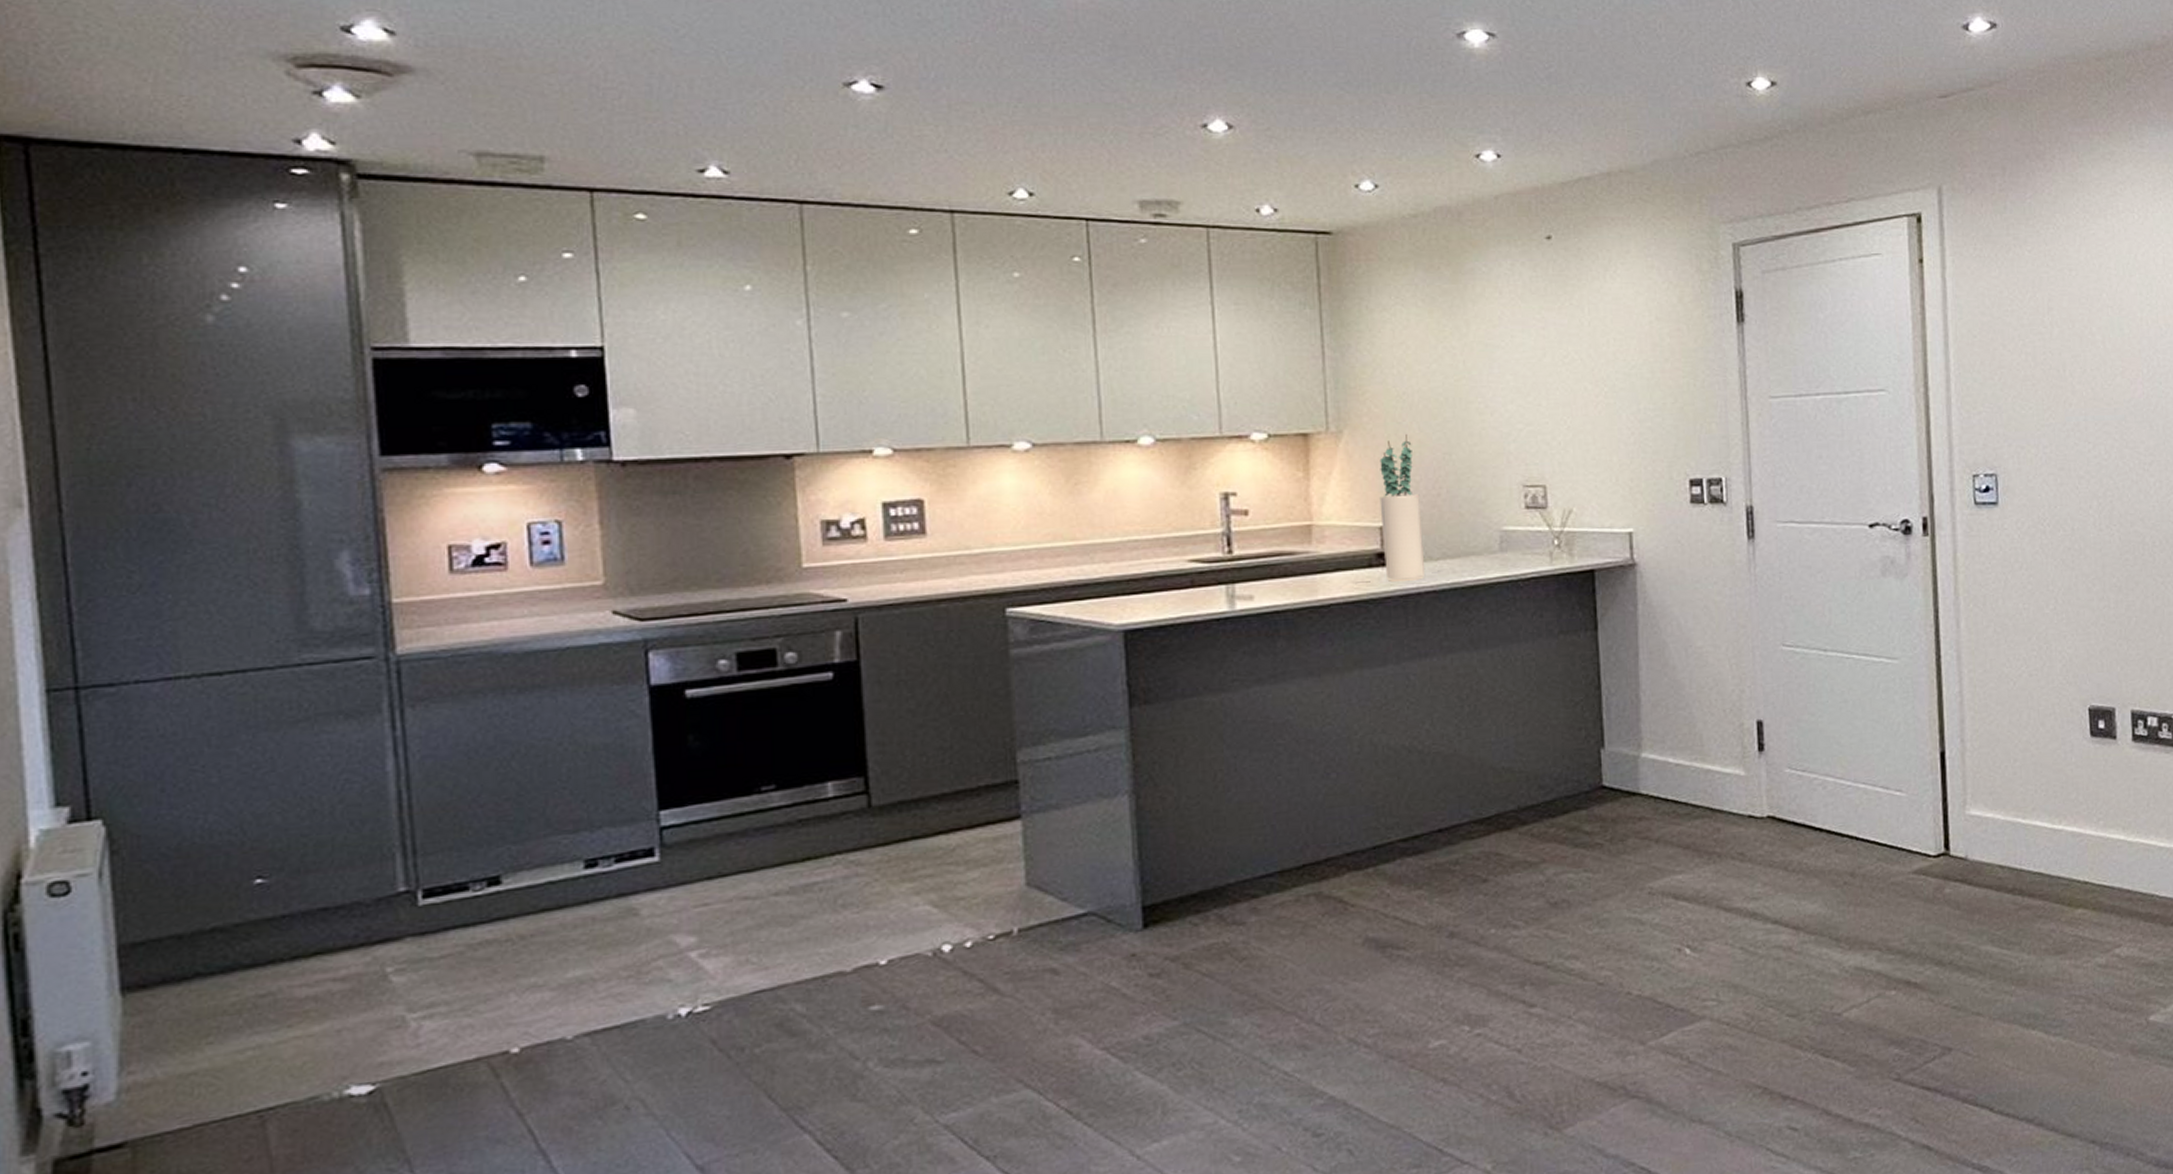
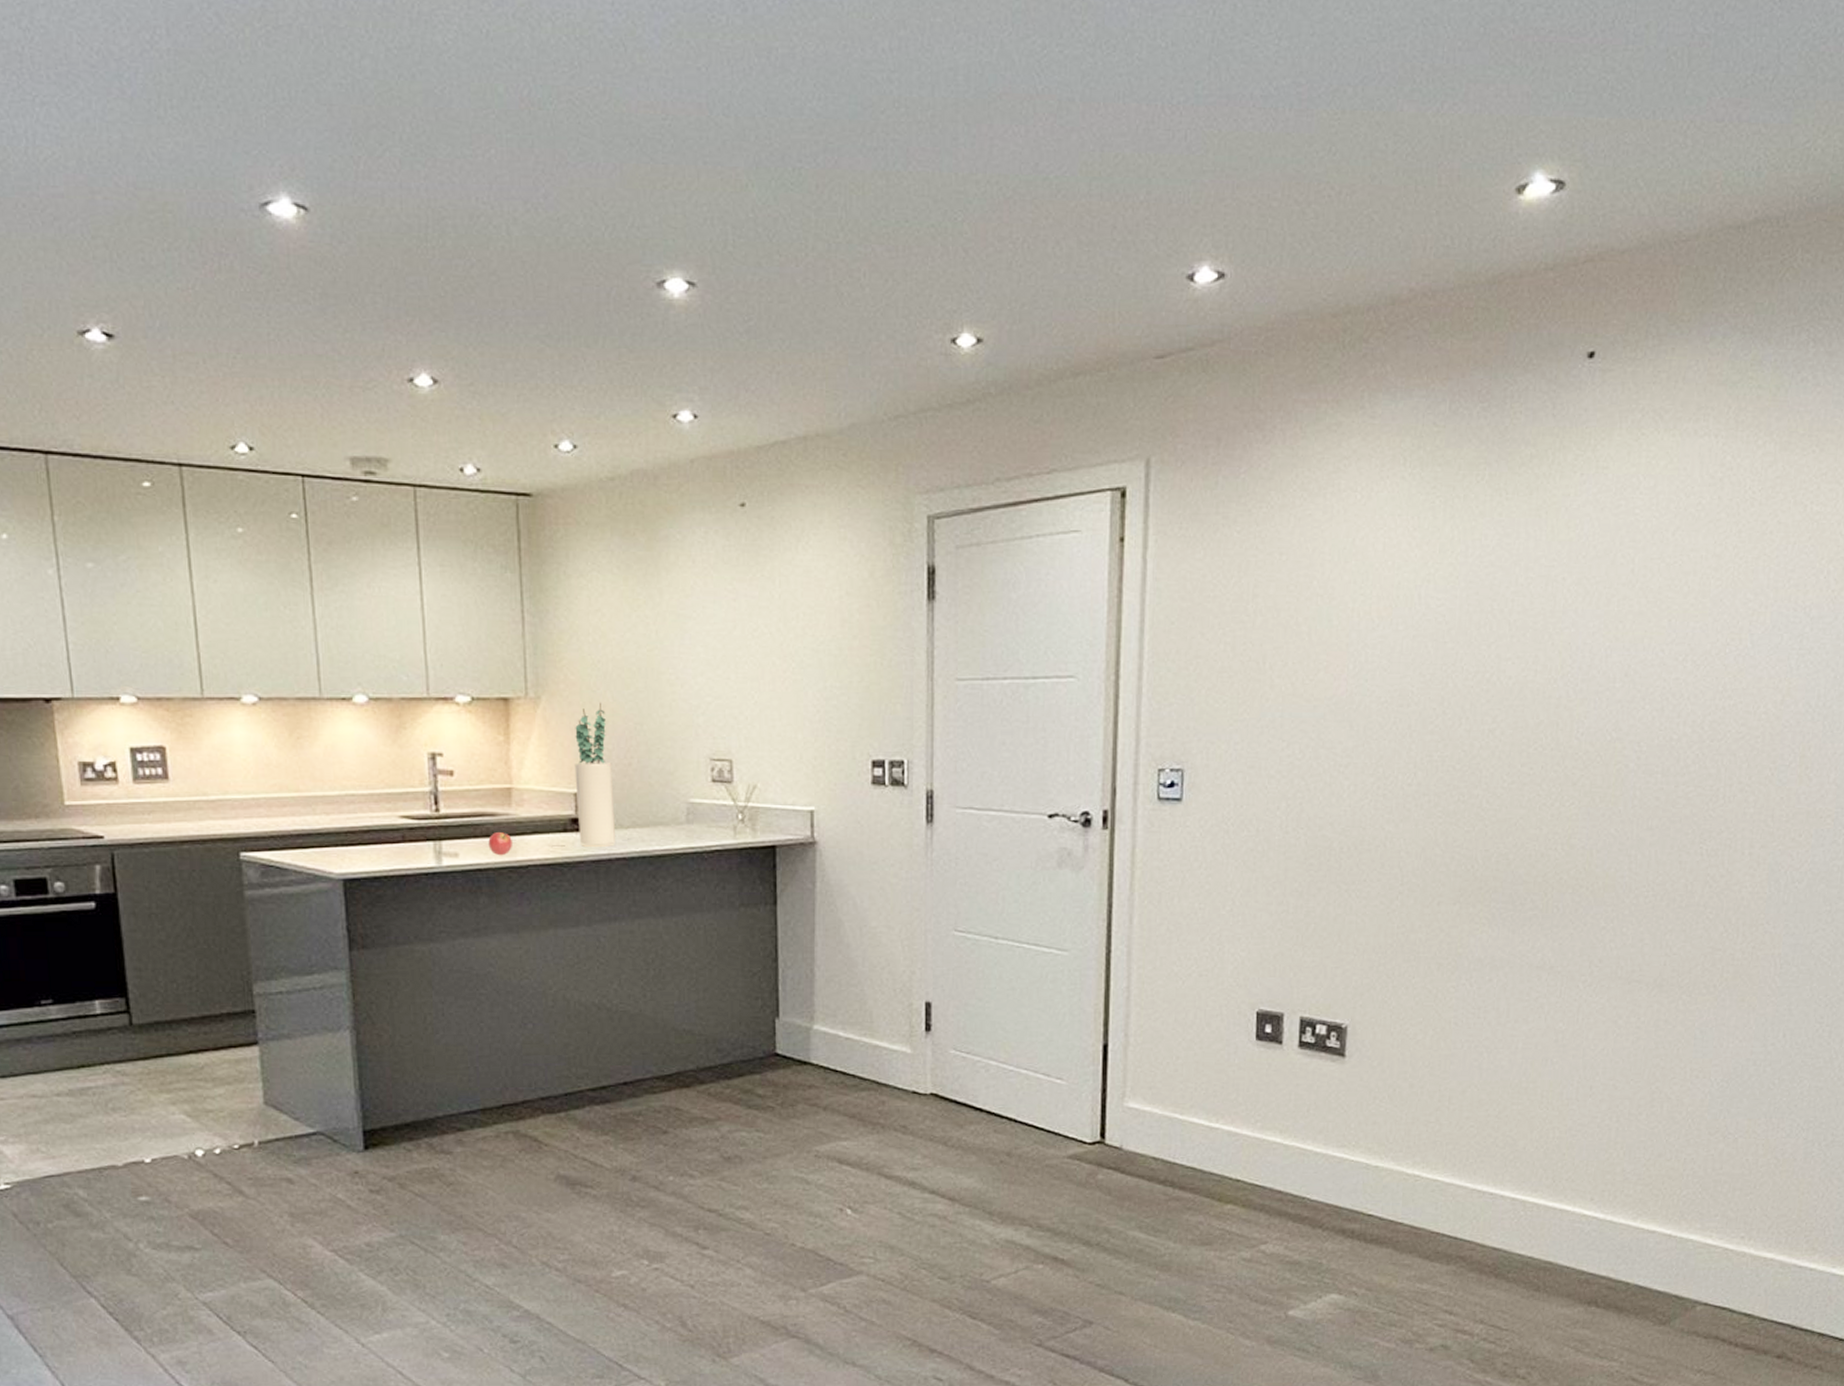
fruit: none [1286,571,1313,596] -> present [488,832,512,856]

